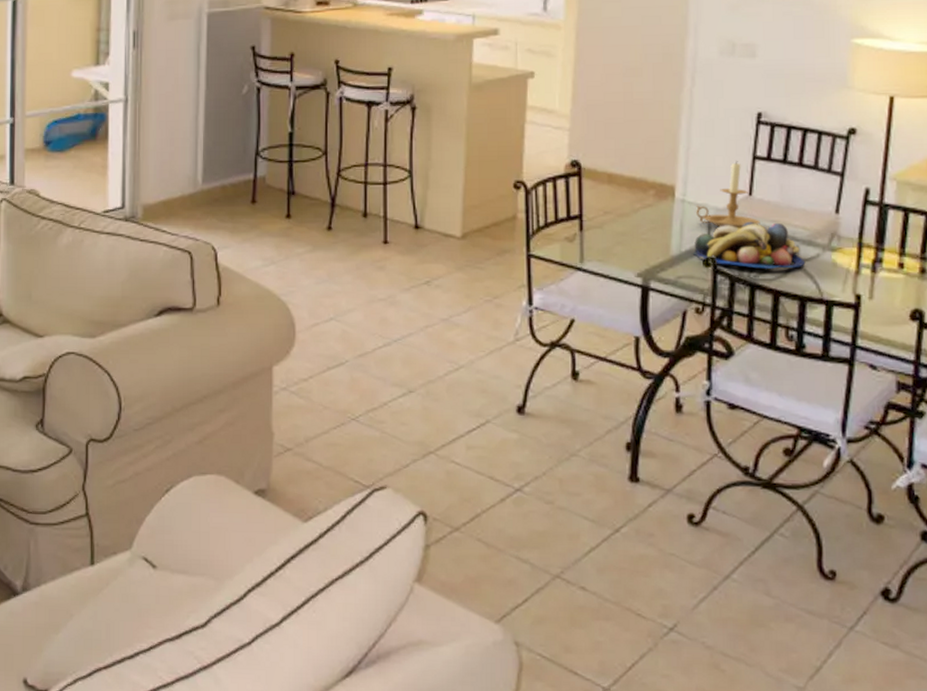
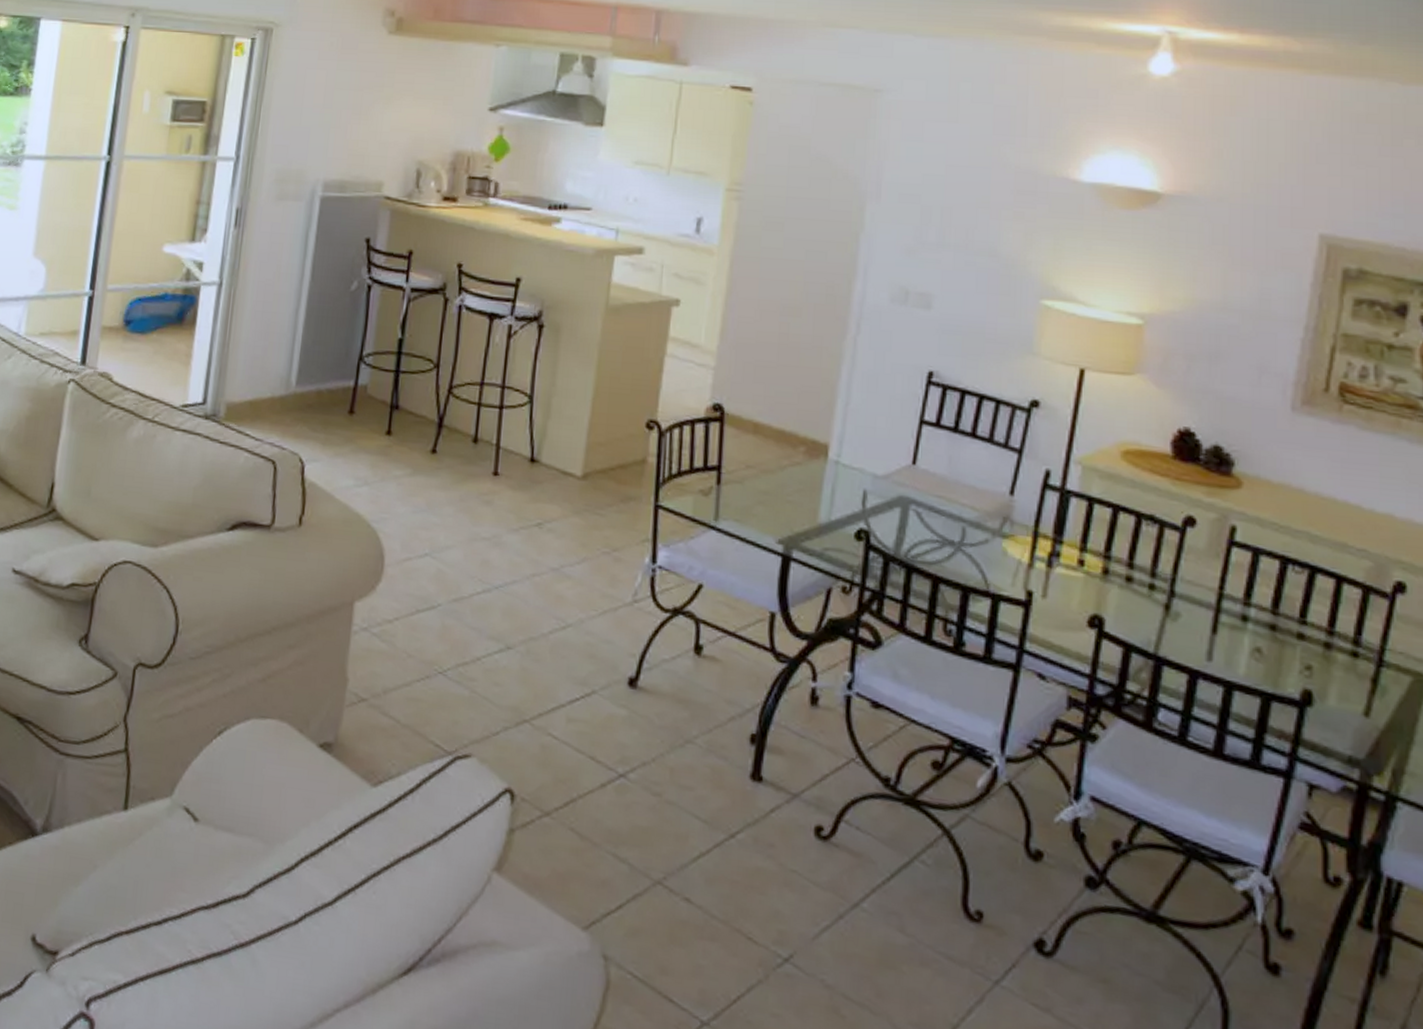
fruit bowl: present [692,221,806,269] -> none [843,493,972,553]
candle holder: present [696,161,760,229] -> none [851,423,923,501]

